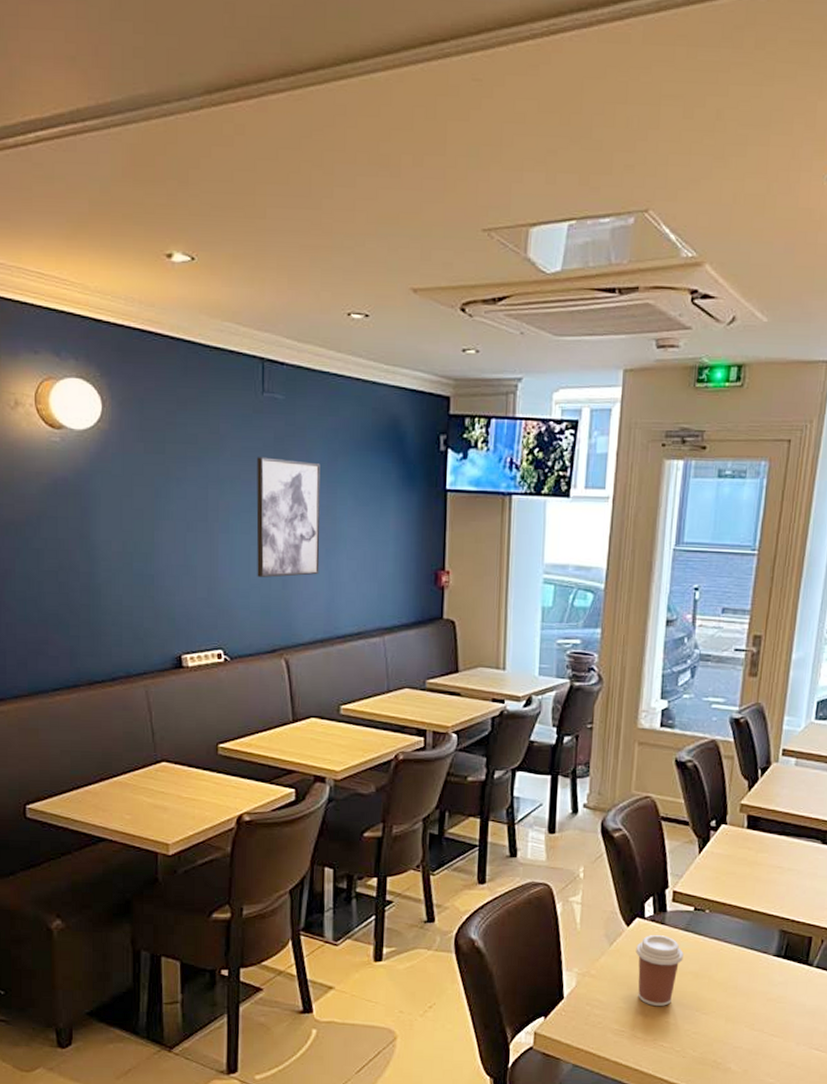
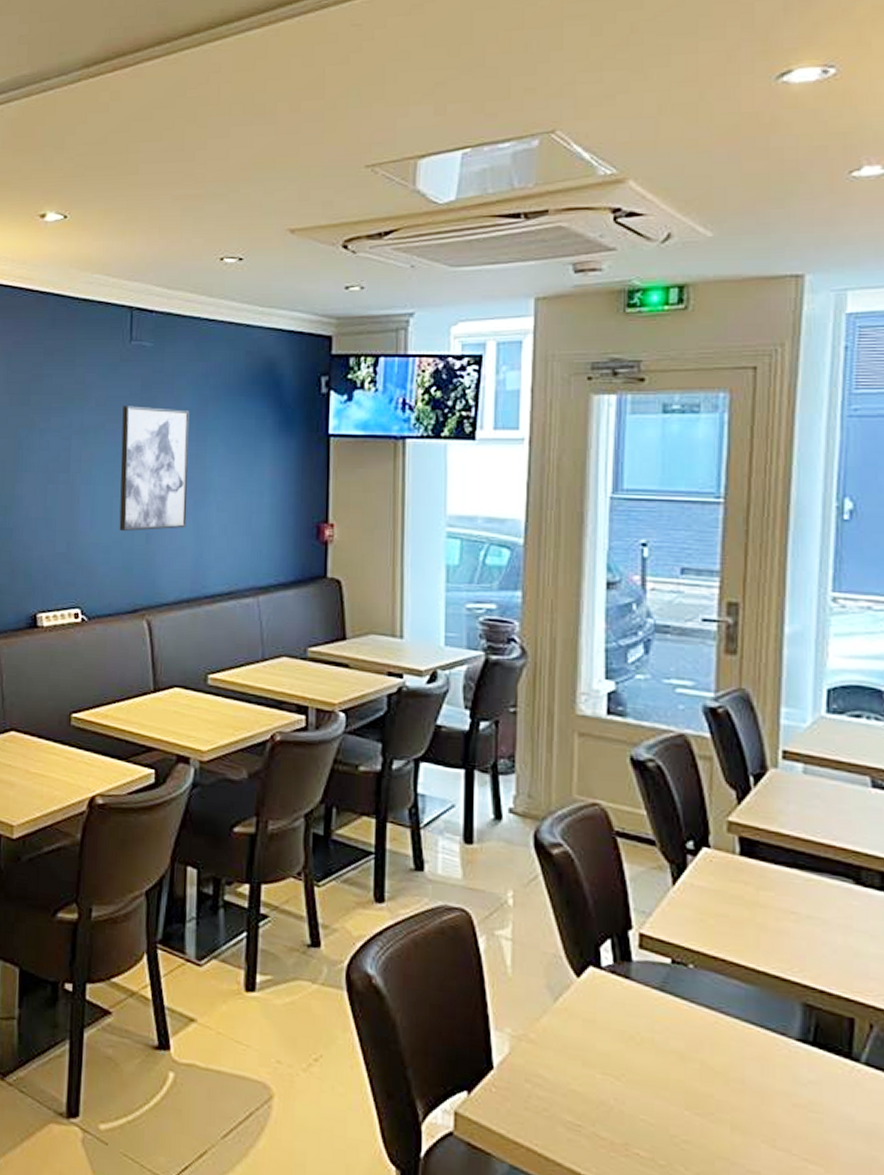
coffee cup: present [636,935,684,1007] -> none [591,992,660,1097]

